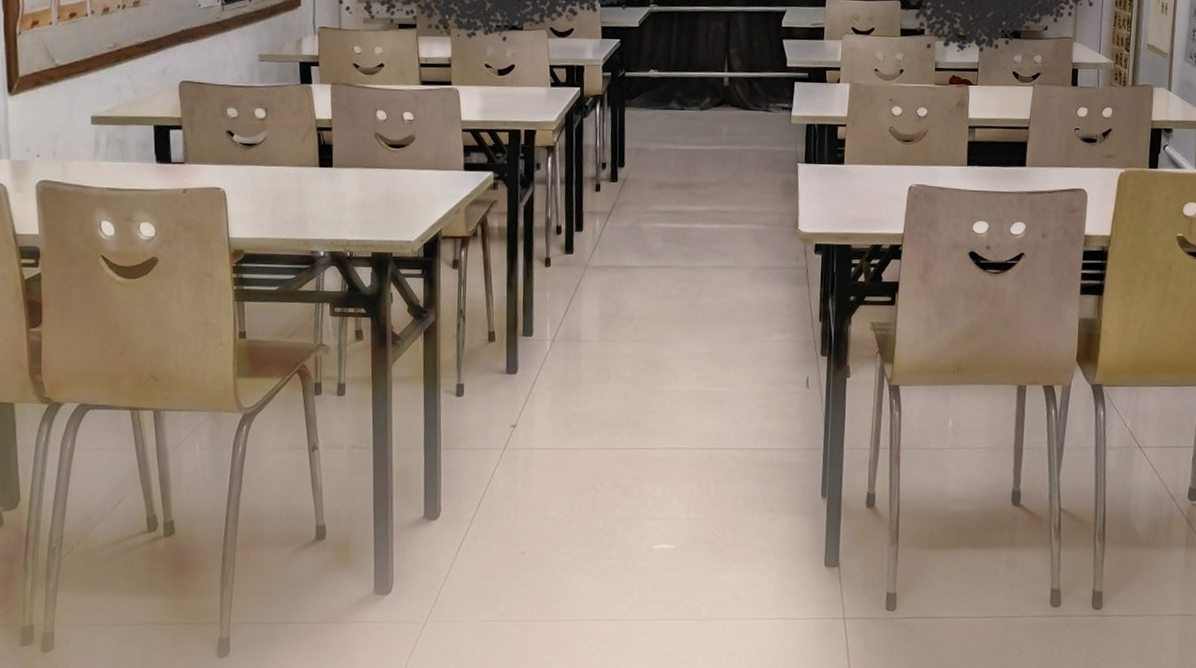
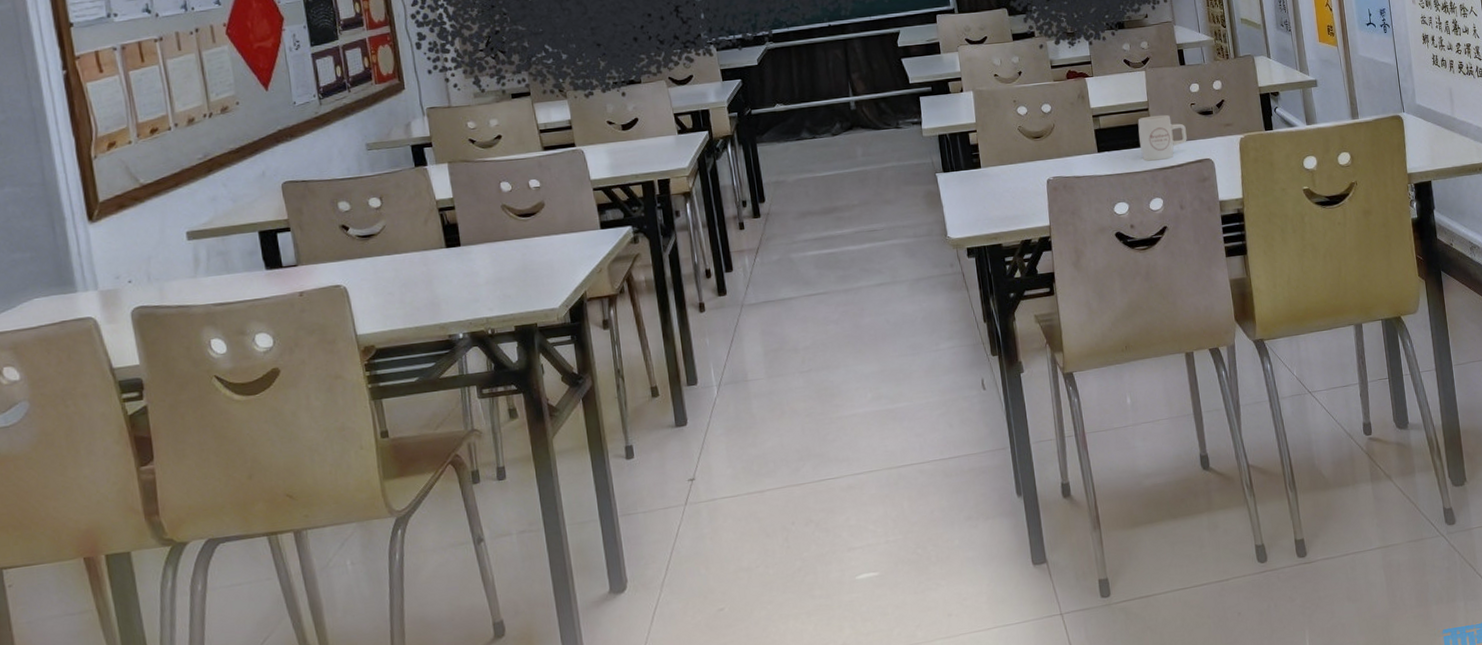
mug: none [1012,135,1065,184] -> present [1137,114,1187,162]

